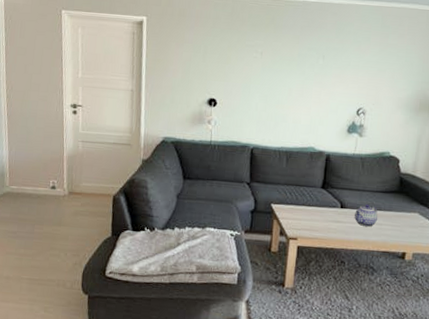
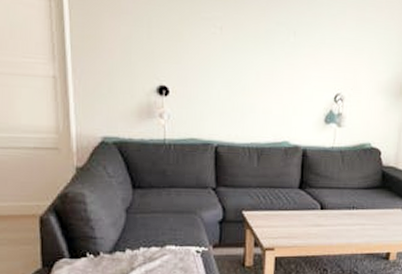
teapot: present [354,204,378,227] -> none [336,203,361,228]

